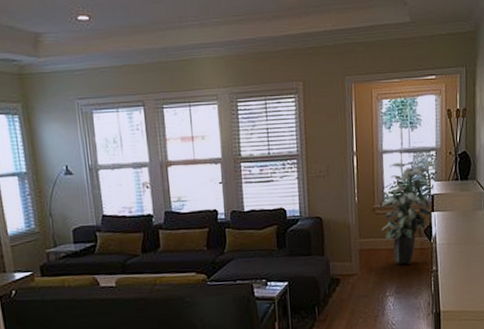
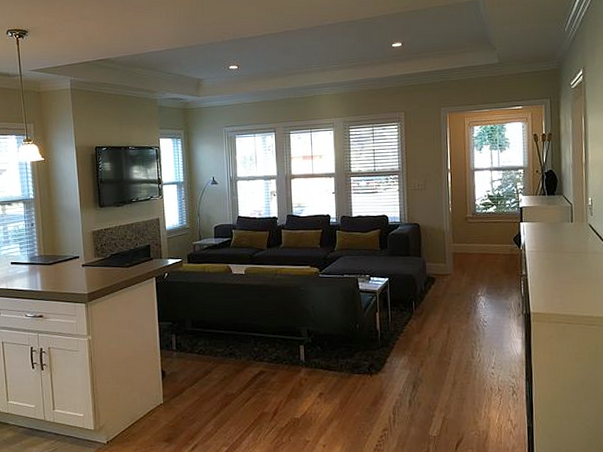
indoor plant: present [381,163,433,265] -> none [473,179,522,268]

